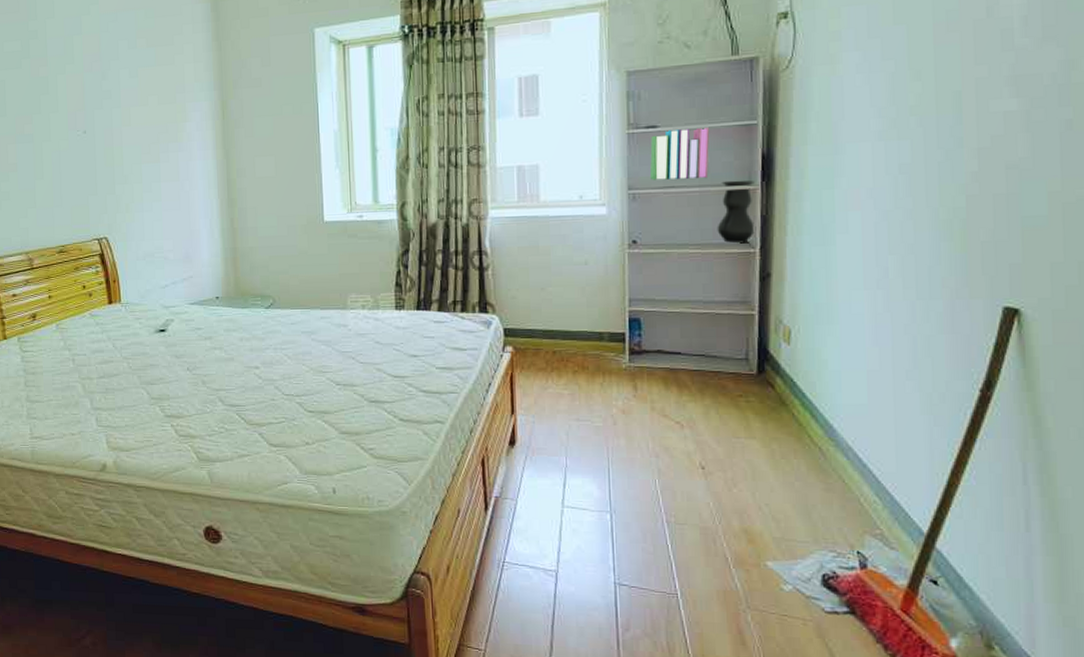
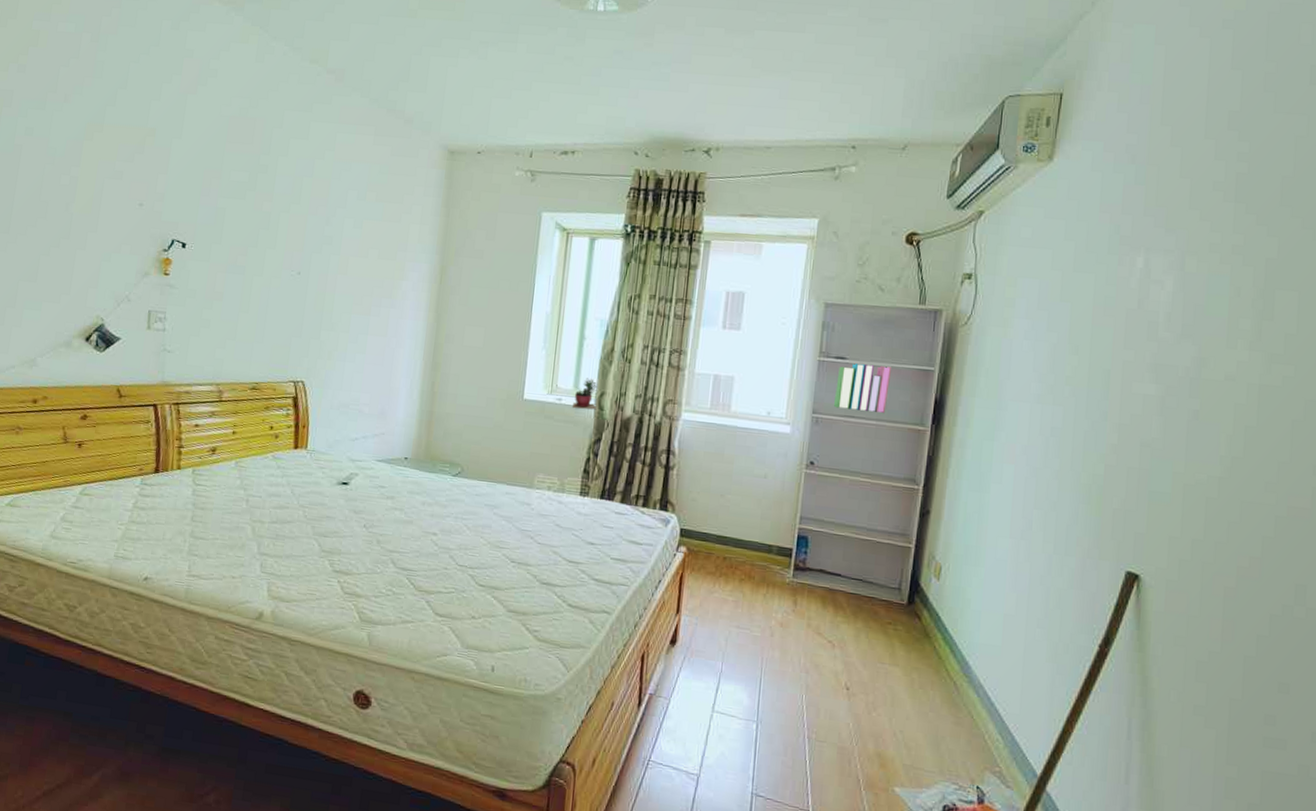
succulent plant: none [374,190,400,224] -> present [571,378,598,410]
vase: present [717,180,756,244] -> none [887,418,926,480]

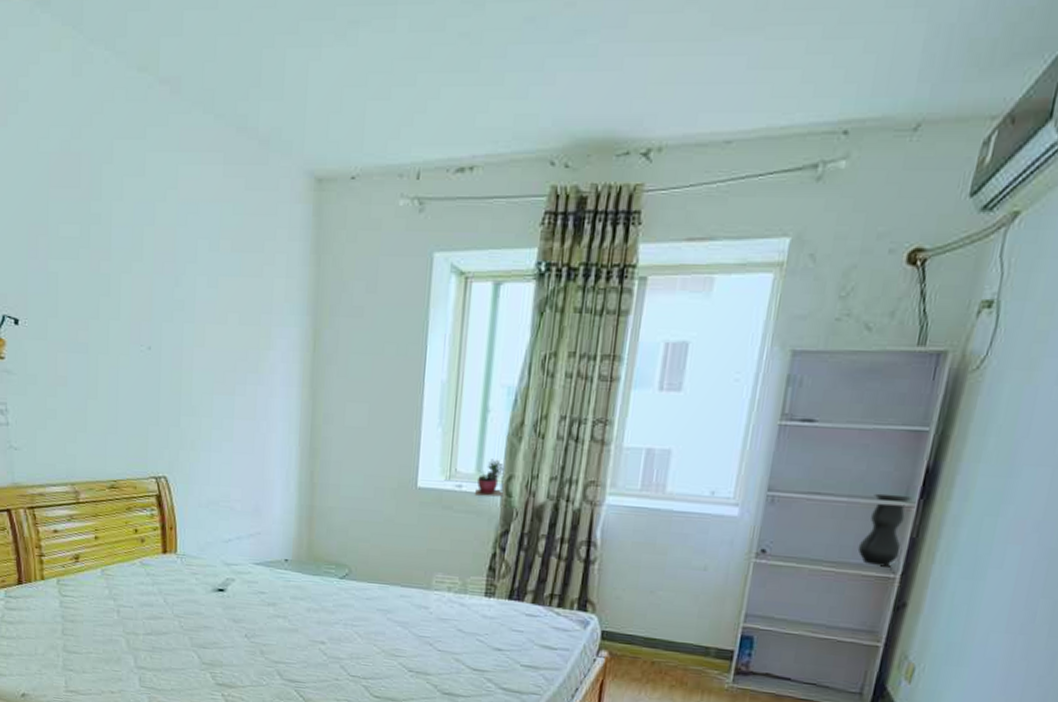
books: present [833,363,892,414] -> none [794,427,874,489]
vase: none [887,418,926,480] -> present [857,493,912,567]

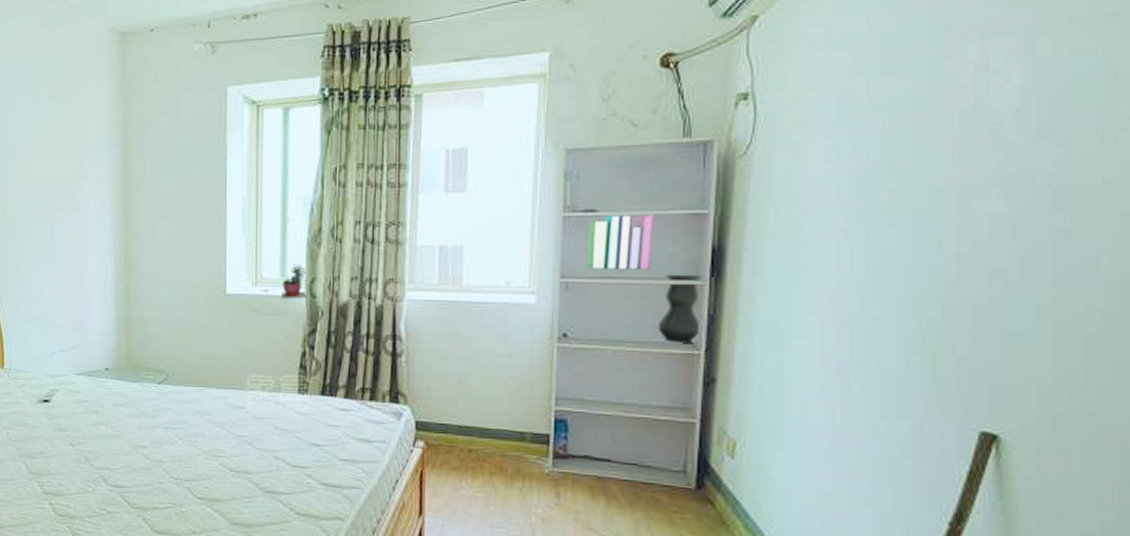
books: none [794,427,874,489] -> present [585,215,655,271]

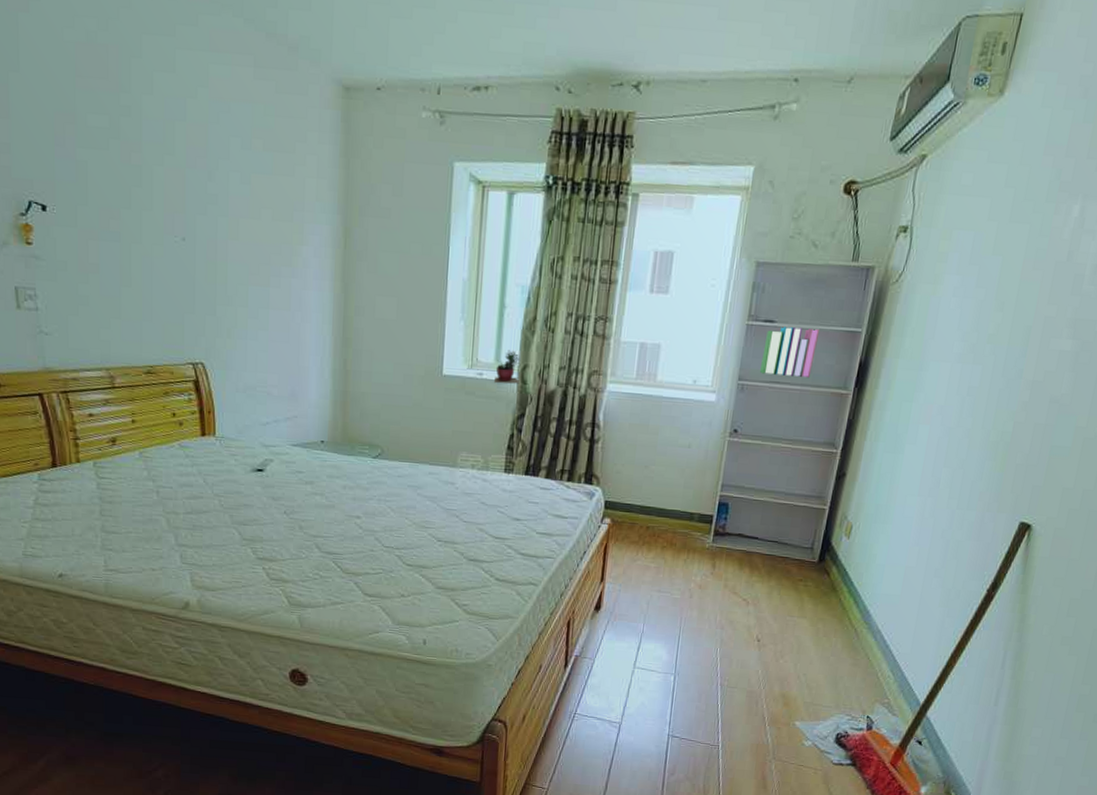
vase: present [657,274,702,344] -> none [808,382,849,444]

